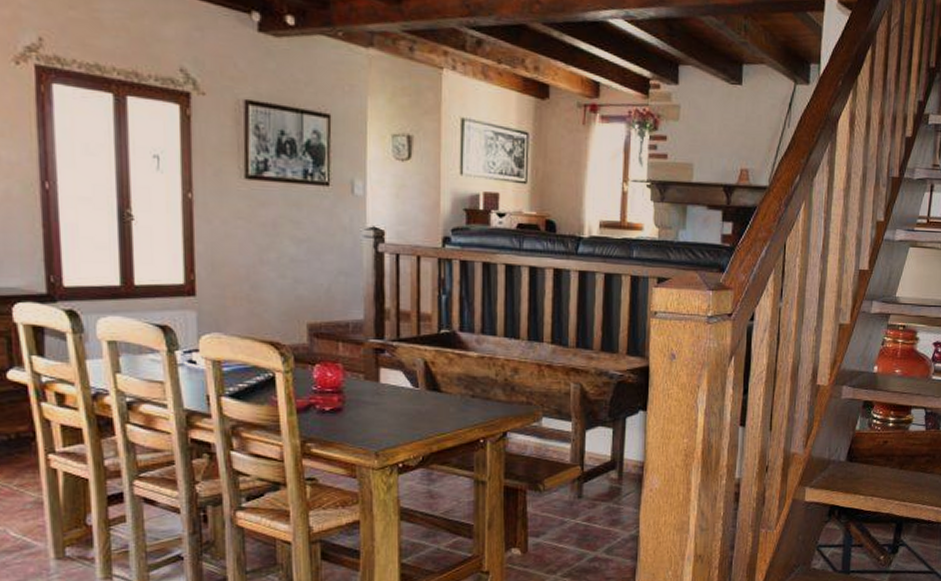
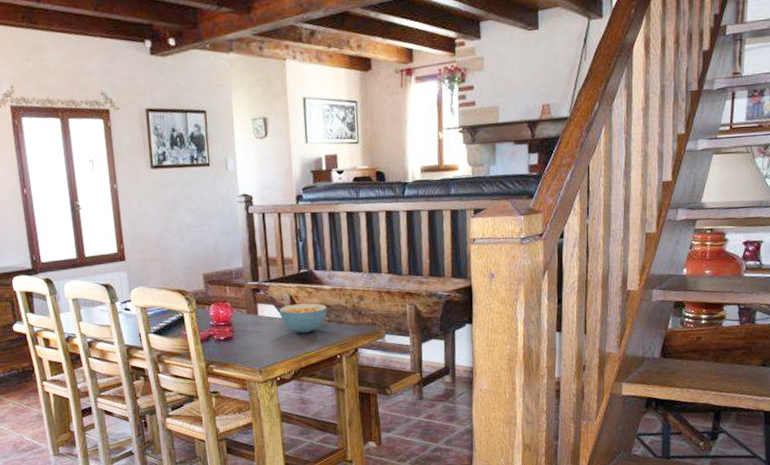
cereal bowl: none [408,372,471,409] -> present [278,303,327,333]

